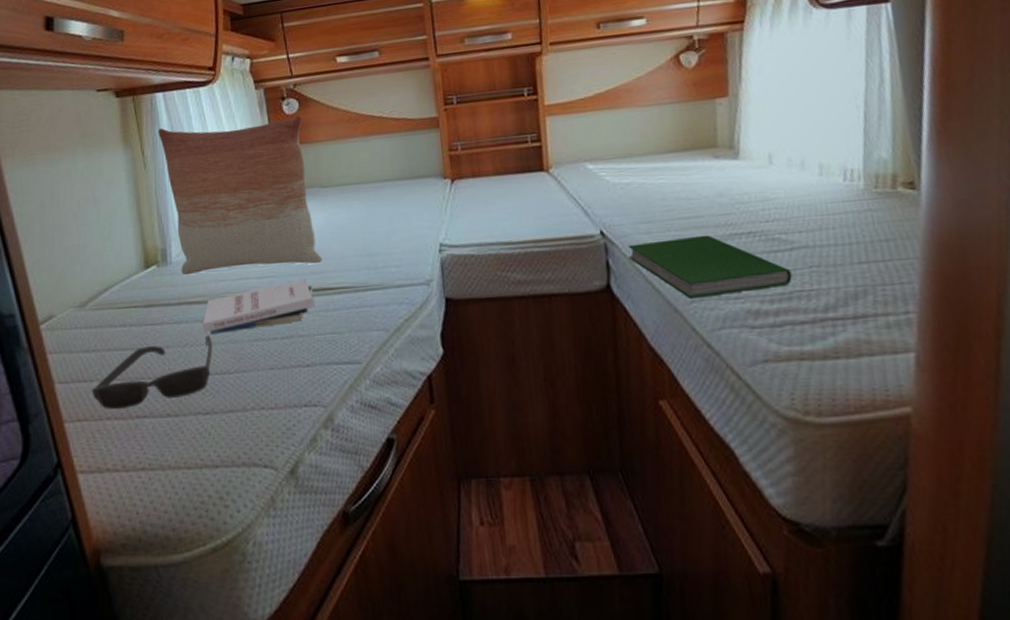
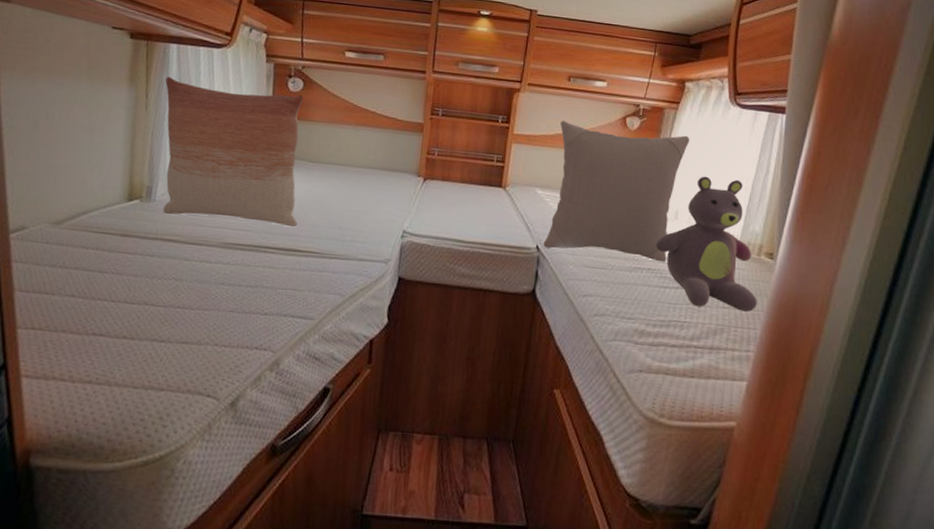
glasses: present [91,335,213,410] -> none [51,271,181,325]
books: present [202,279,315,334] -> none [173,238,283,275]
pillow: none [599,59,770,232] -> present [543,121,690,263]
hardcover book: present [628,234,792,299] -> none [555,261,673,315]
stuffed bear: none [750,98,907,268] -> present [655,176,758,312]

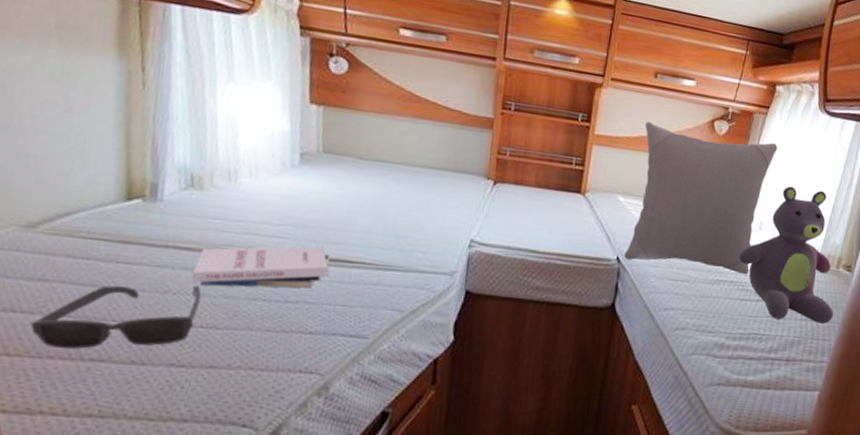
glasses: none [51,271,181,325] -> present [30,285,202,350]
pillow: present [163,77,304,227] -> none [167,46,350,235]
books: none [173,238,283,275] -> present [191,246,329,288]

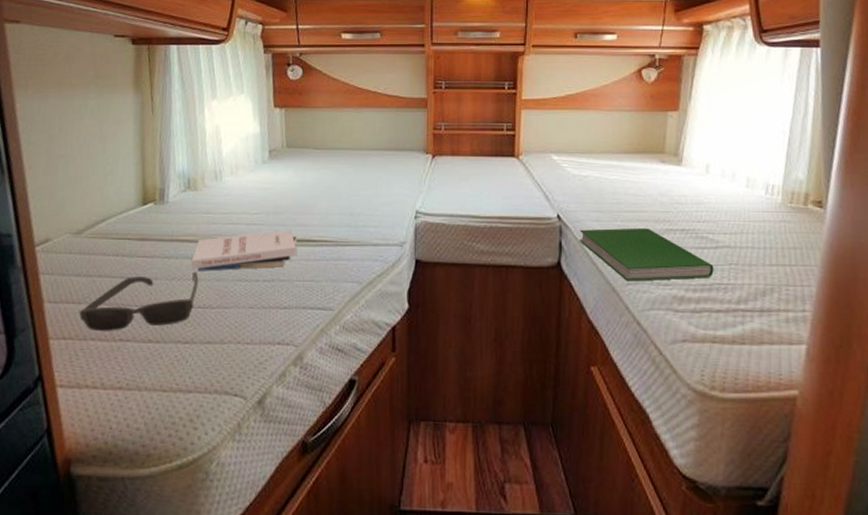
pillow: present [624,121,778,275] -> none [564,80,715,221]
hardcover book: none [636,273,754,328] -> present [580,227,714,281]
stuffed bear: present [738,186,834,324] -> none [687,124,810,268]

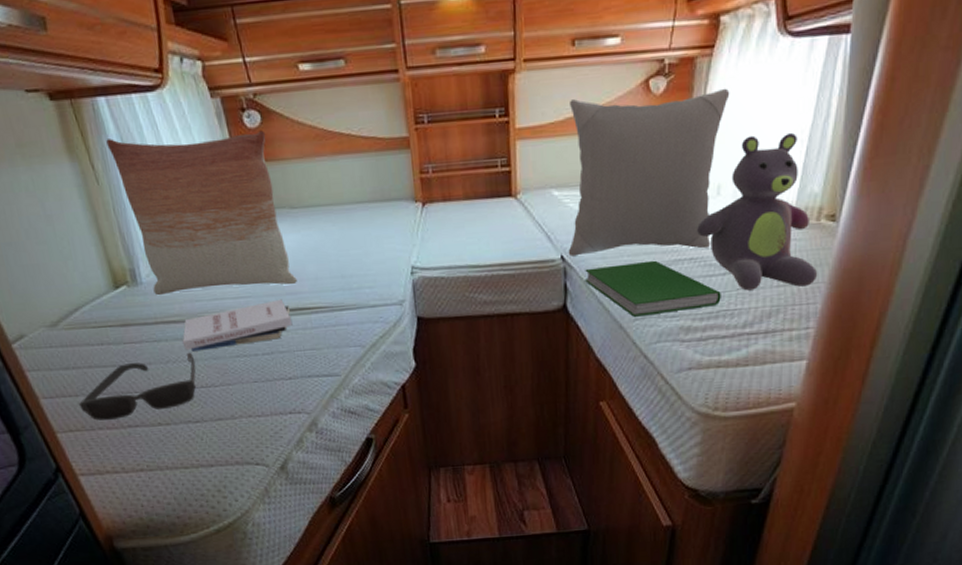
pillow: none [169,78,308,217] -> present [106,130,297,296]
pillow: none [564,80,715,221] -> present [568,88,730,257]
stuffed bear: none [687,124,810,268] -> present [696,132,818,291]

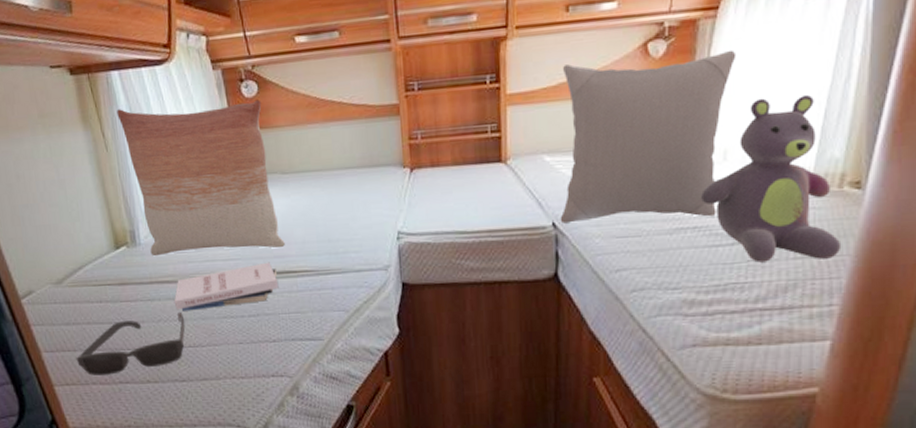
hardcover book: present [585,260,721,317] -> none [578,228,729,288]

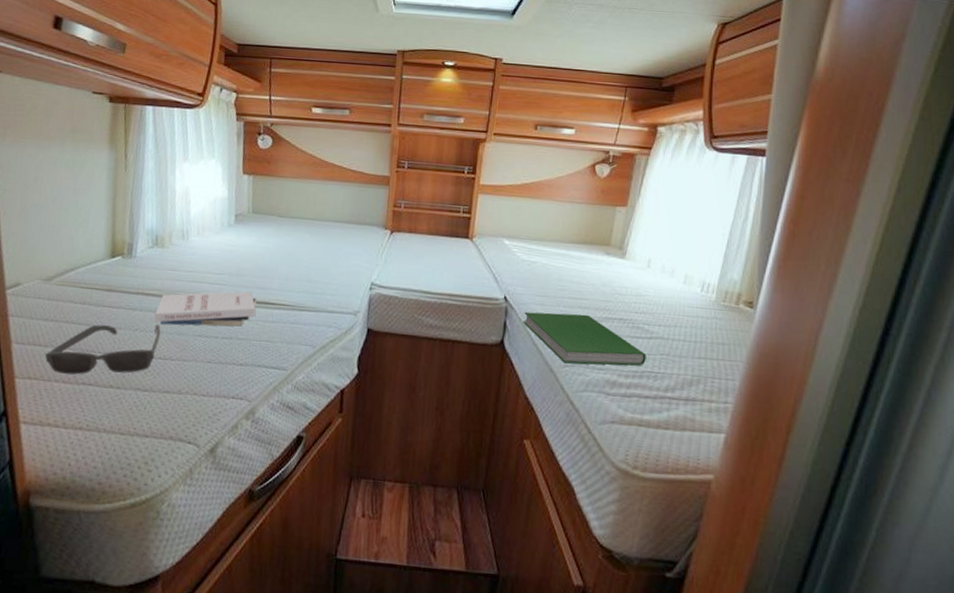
pillow: present [117,99,285,257] -> none [142,138,273,281]
pillow: present [560,49,737,224] -> none [511,170,663,312]
hardcover book: none [578,228,729,288] -> present [523,311,646,366]
stuffed bear: present [700,94,842,263] -> none [627,223,737,363]

